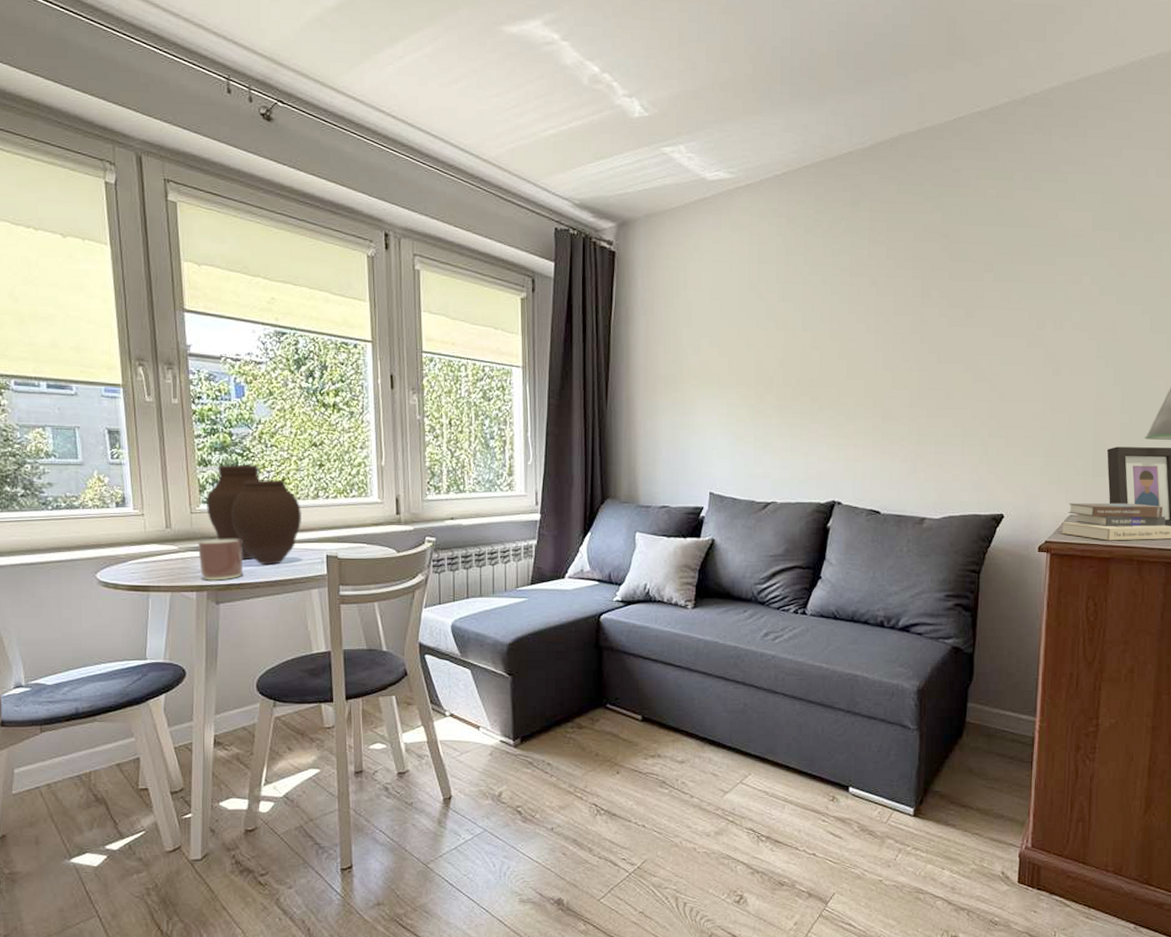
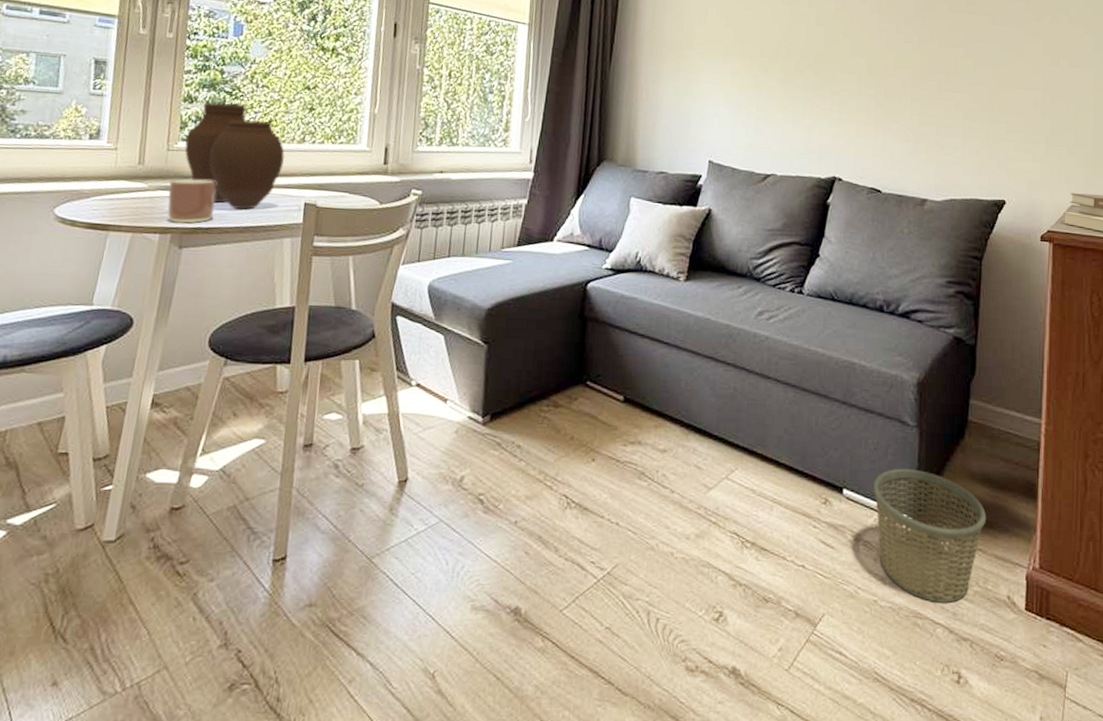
basket: none [877,767,983,879] -> present [873,468,987,603]

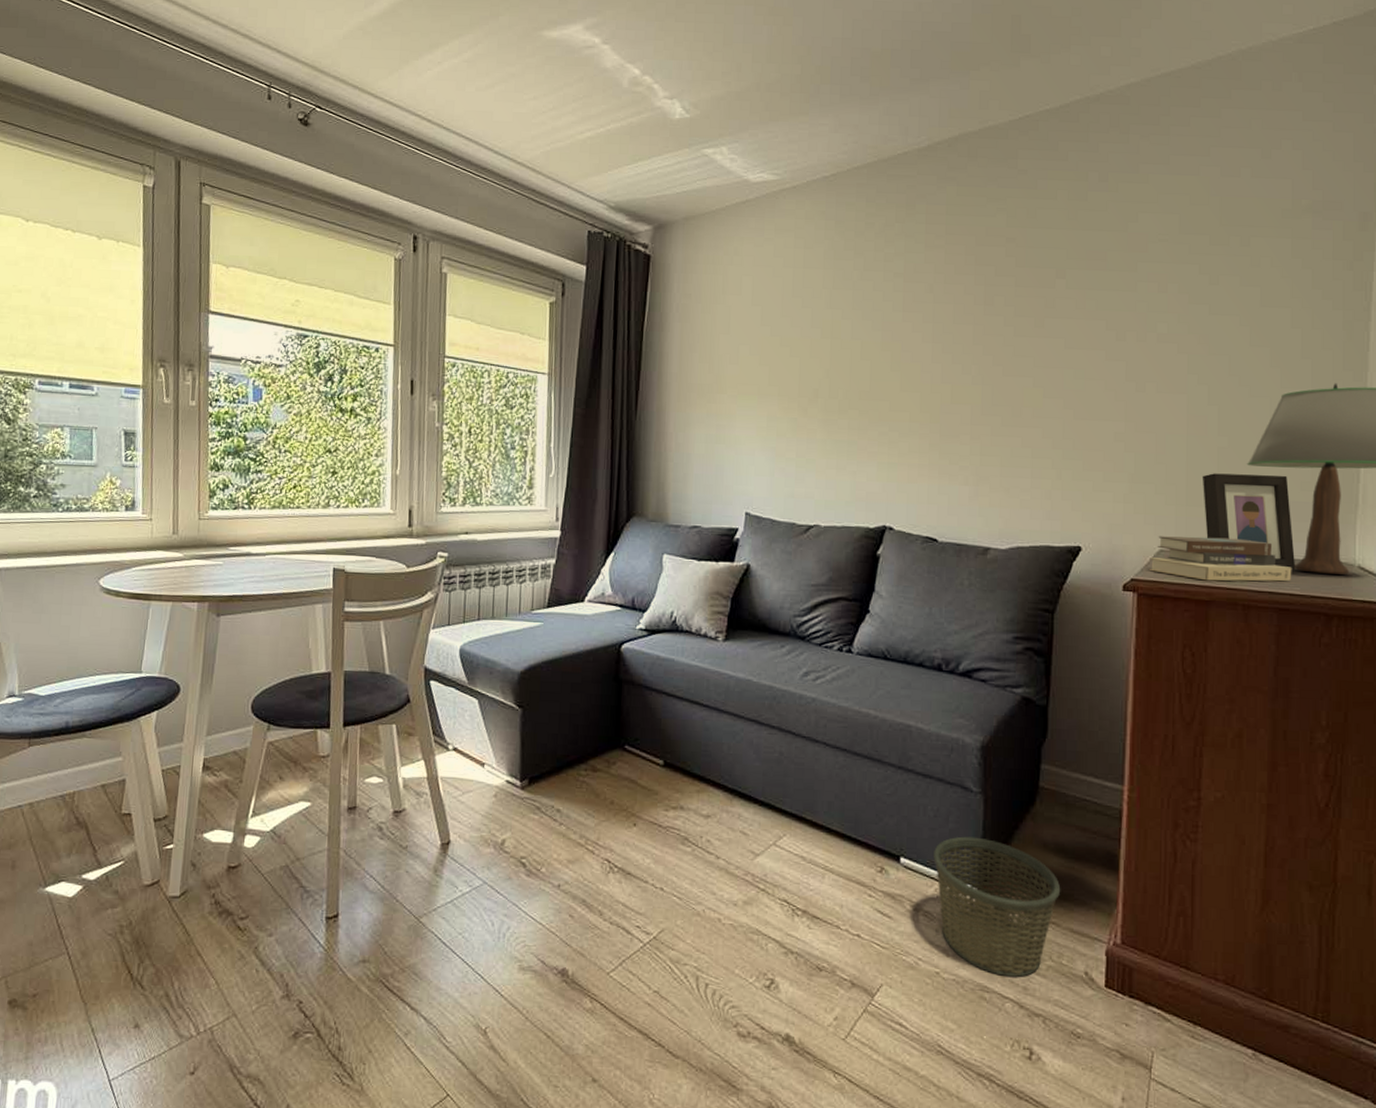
mug: present [167,179,217,223] -> none [203,547,248,591]
vase: present [184,102,285,210] -> none [215,469,312,576]

